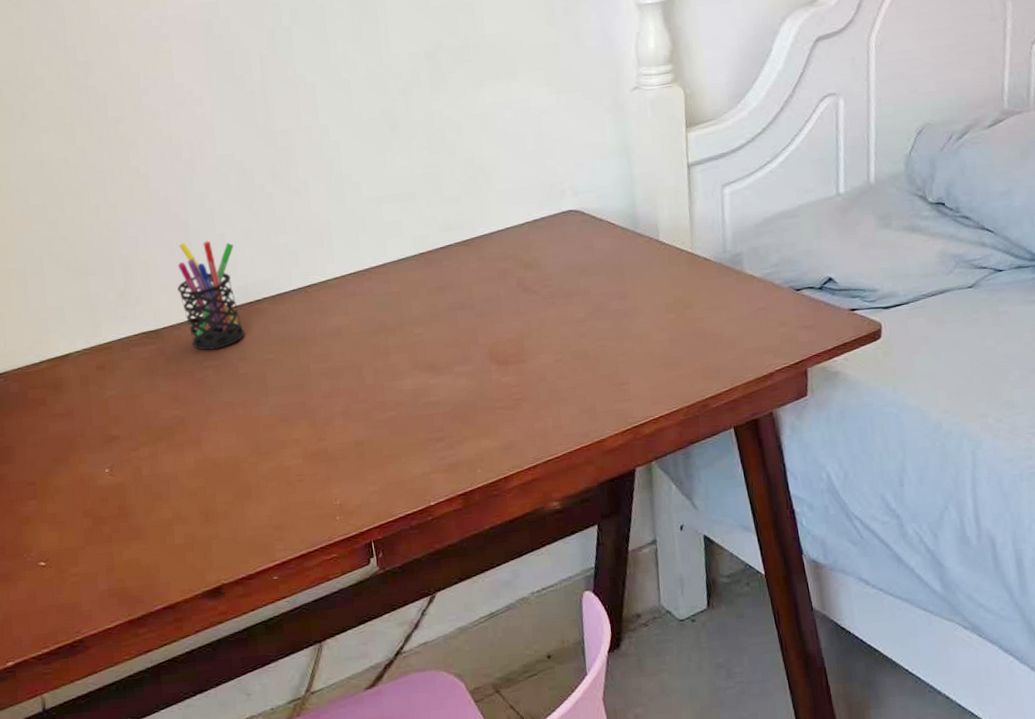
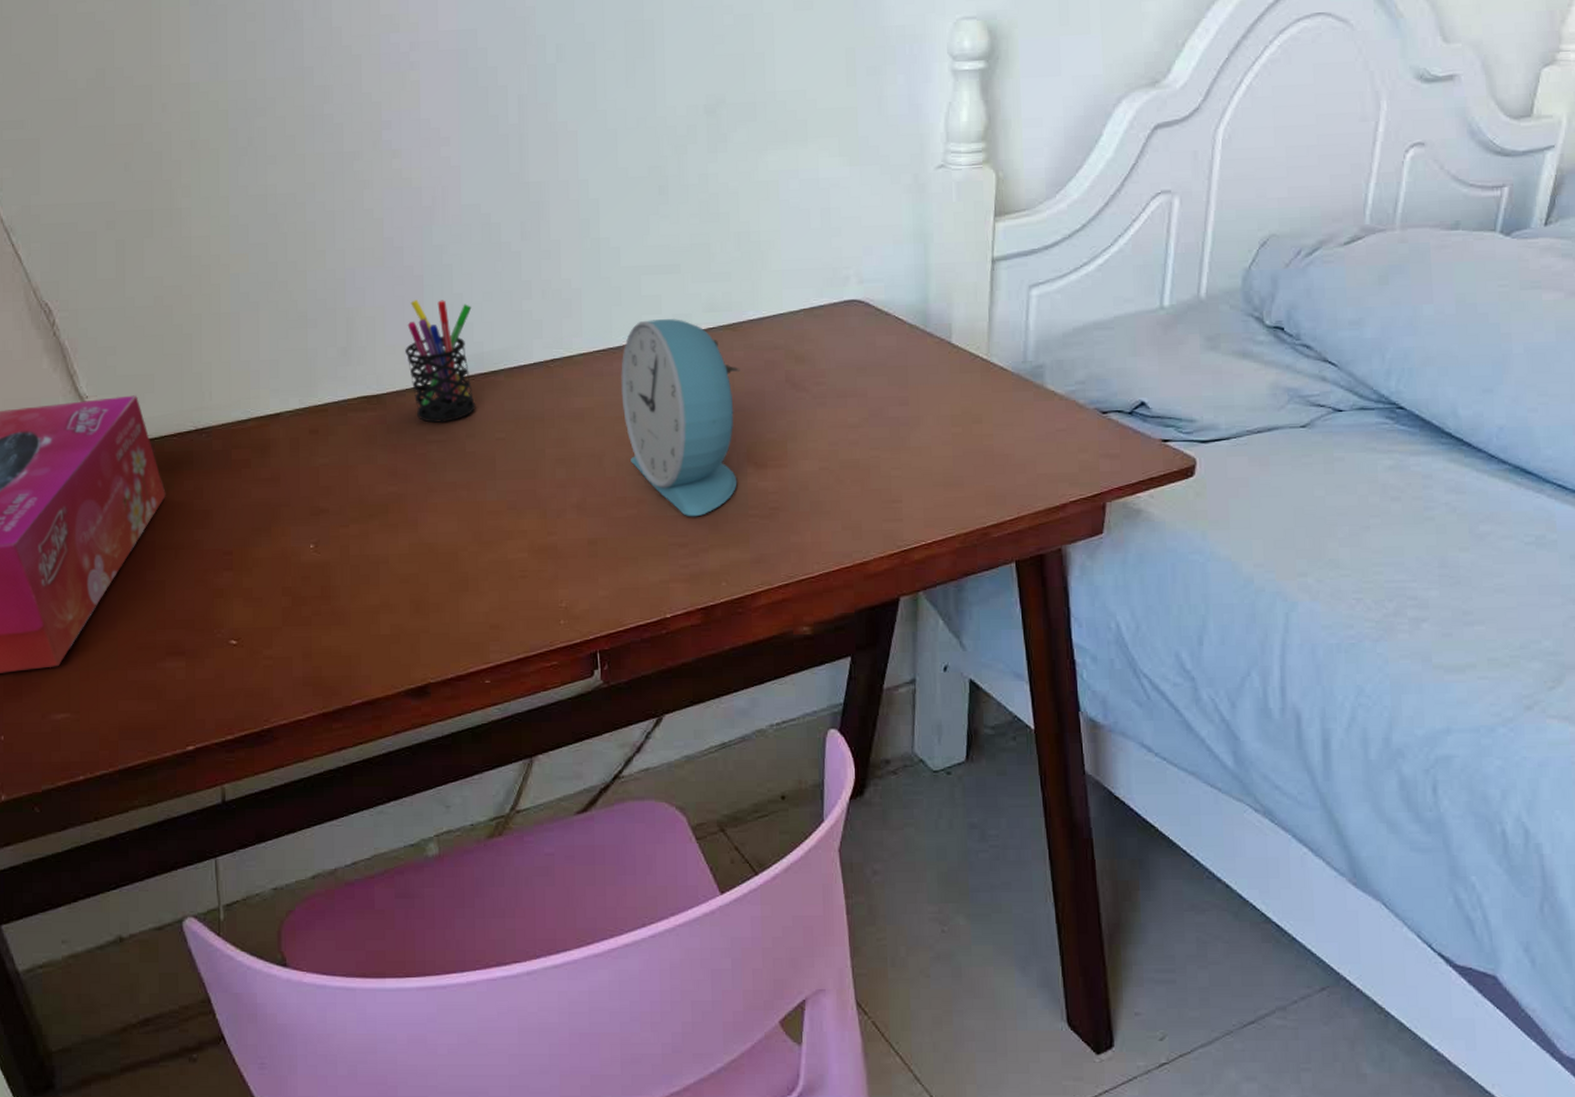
alarm clock: none [371,240,483,414] -> present [621,319,740,517]

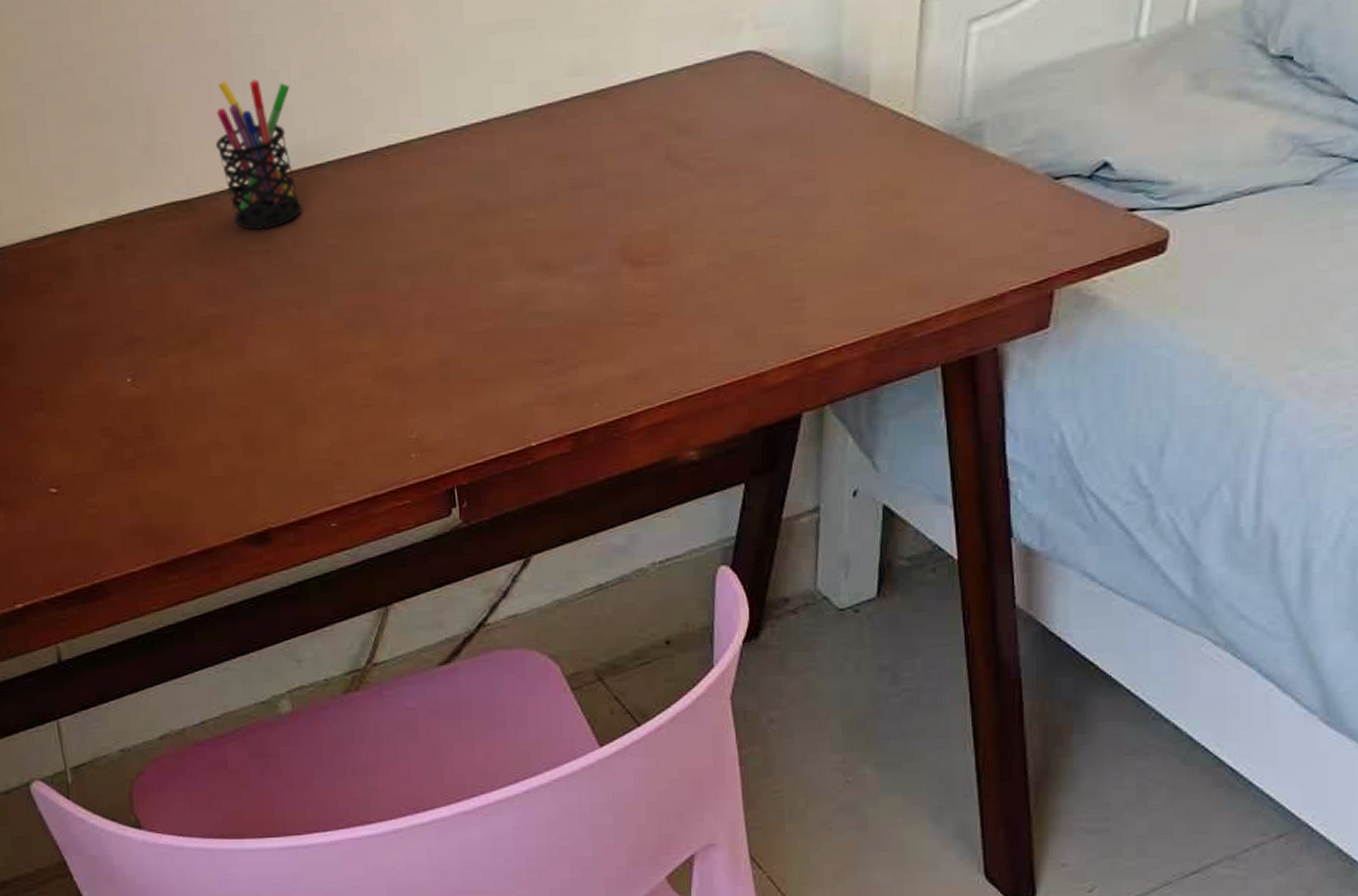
alarm clock: present [621,319,740,517] -> none [469,87,611,329]

